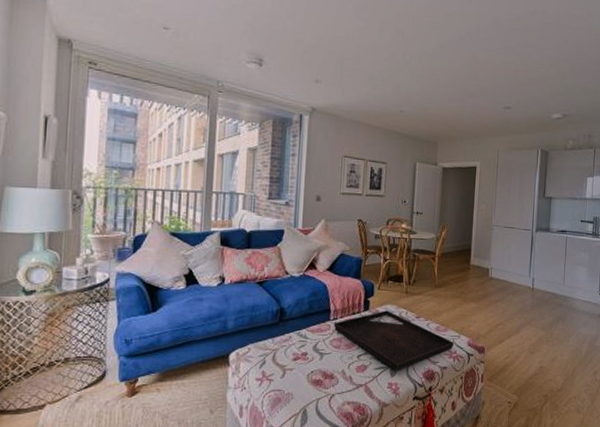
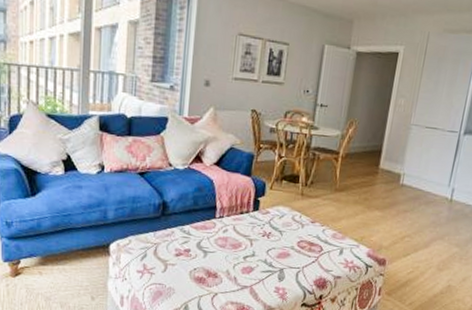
serving tray: present [333,310,454,372] -> none [219,212,351,277]

